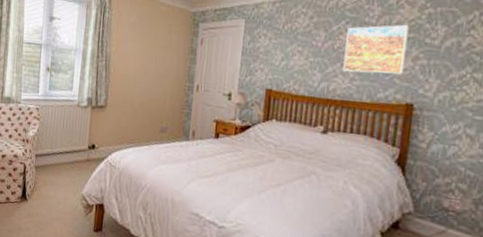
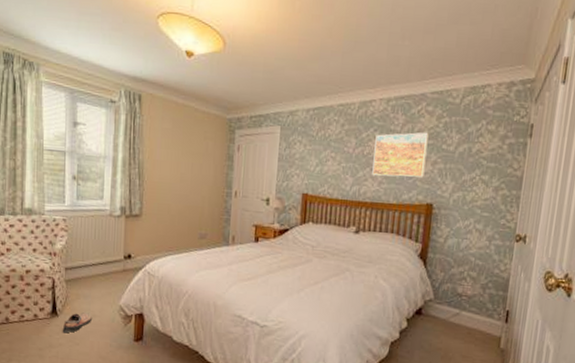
shoe: none [31,198,57,218] -> present [63,311,93,333]

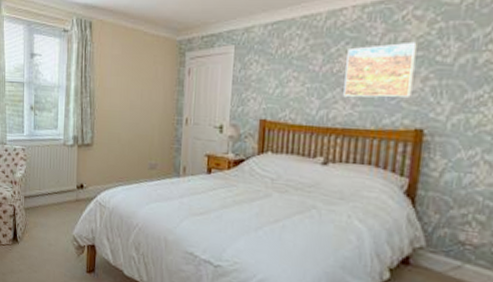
shoe: present [63,311,93,333] -> none [23,239,49,260]

